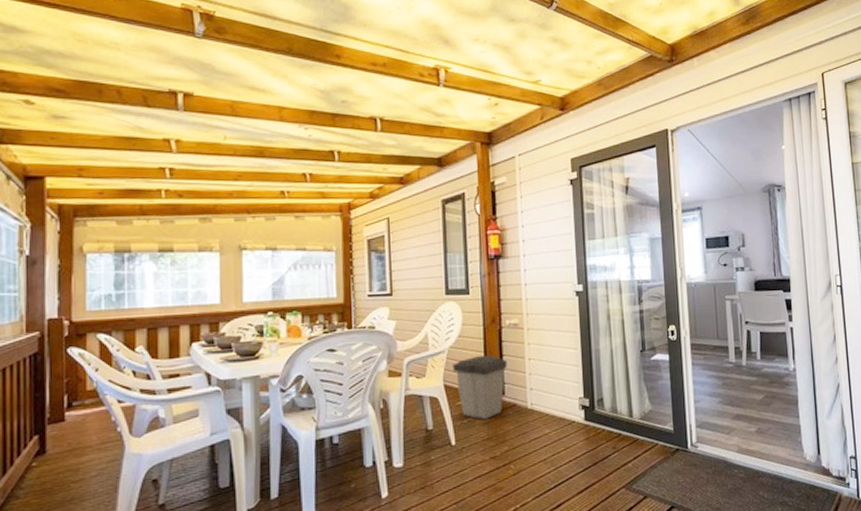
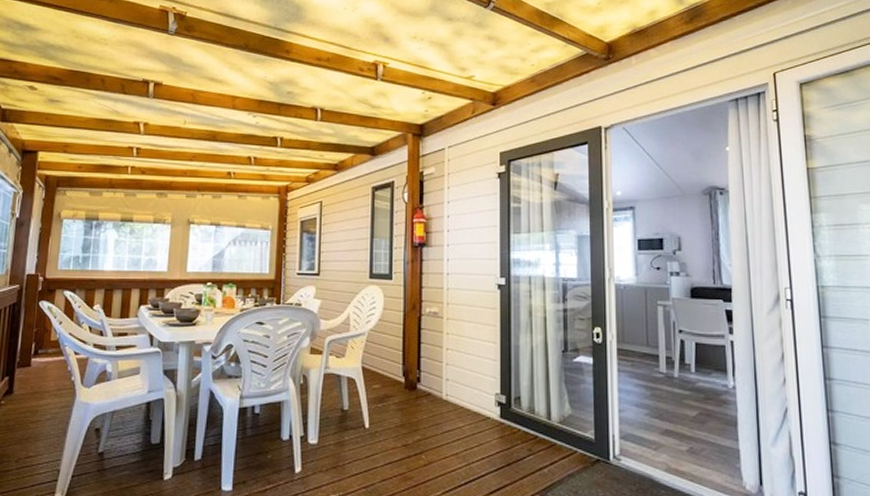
trash can: present [453,355,507,419] -> none [371,340,424,405]

